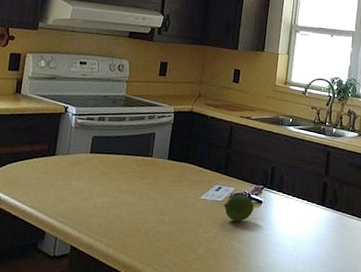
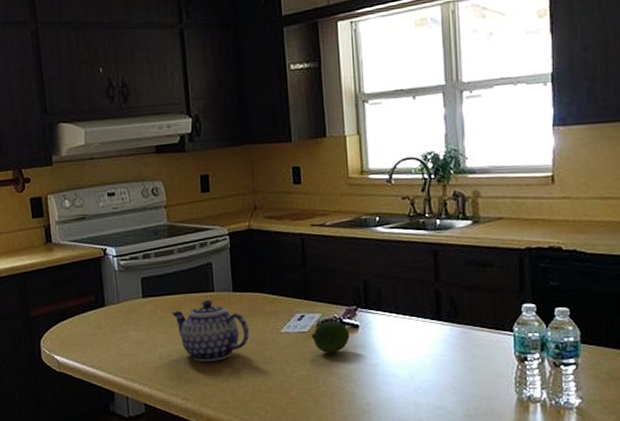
teapot: none [112,163,175,216] -> present [171,299,250,362]

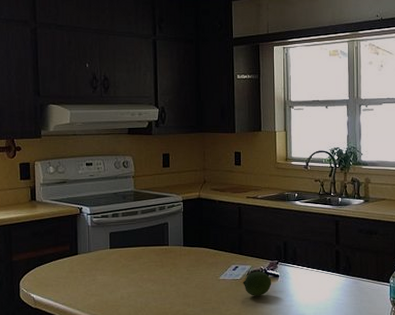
teapot: present [171,299,250,362] -> none [132,252,195,301]

